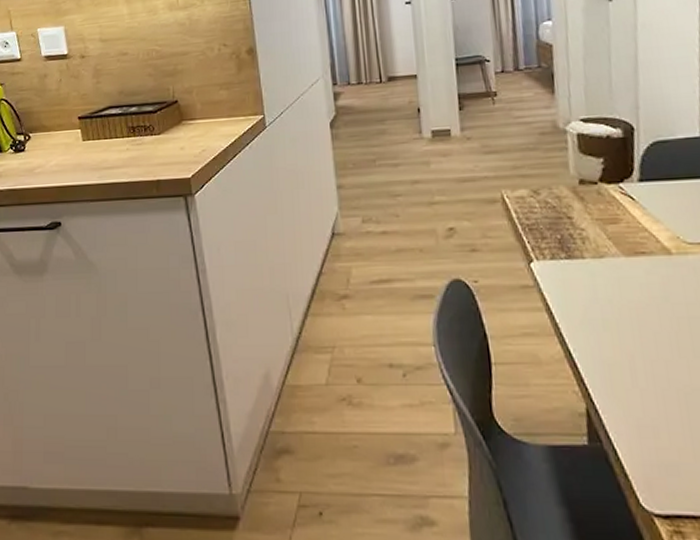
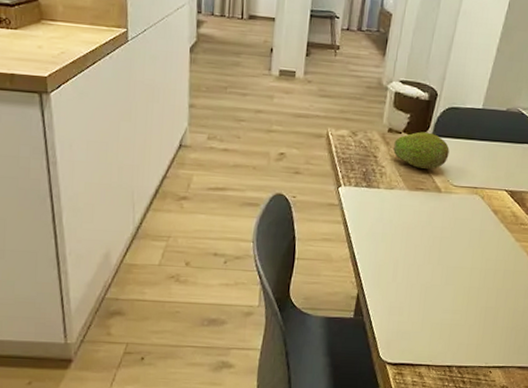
fruit: none [589,177,670,227] -> present [392,131,450,170]

